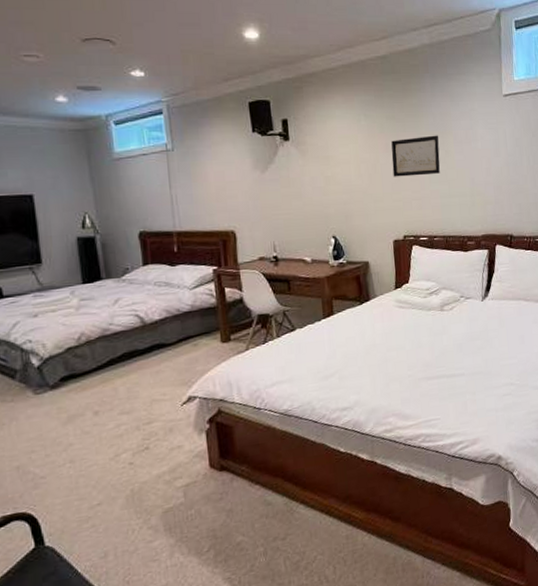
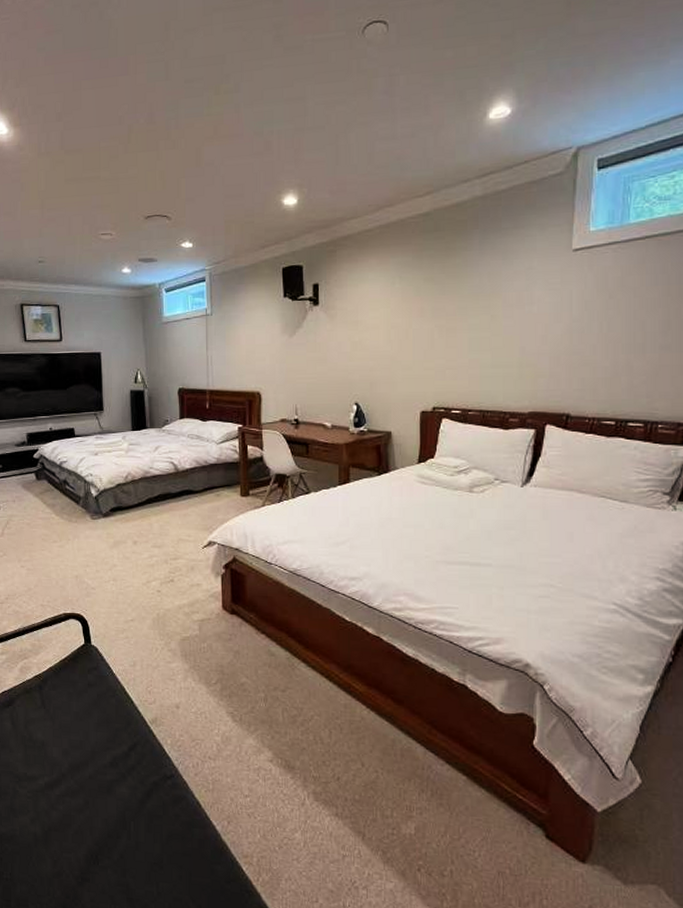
wall art: present [391,135,440,177] -> none [426,298,485,344]

